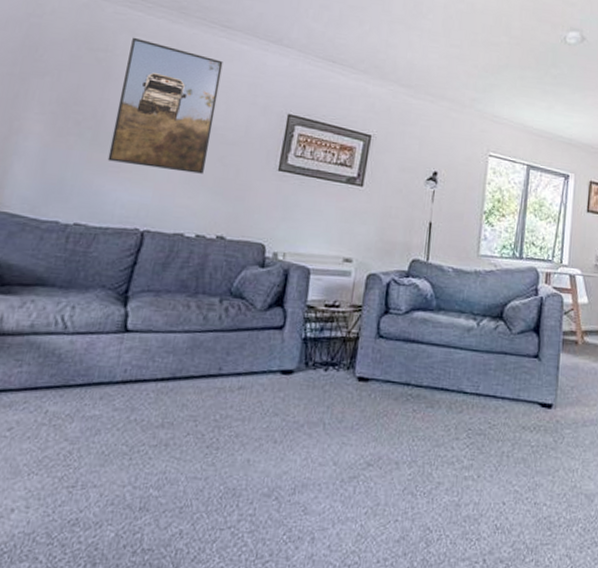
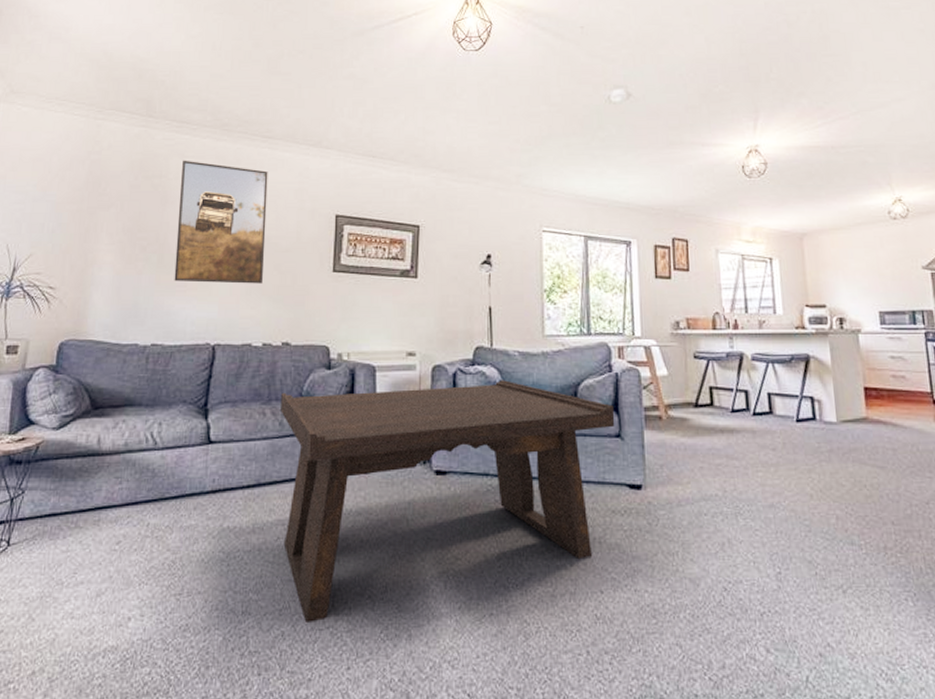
coffee table: none [192,286,536,522] -> present [281,380,615,622]

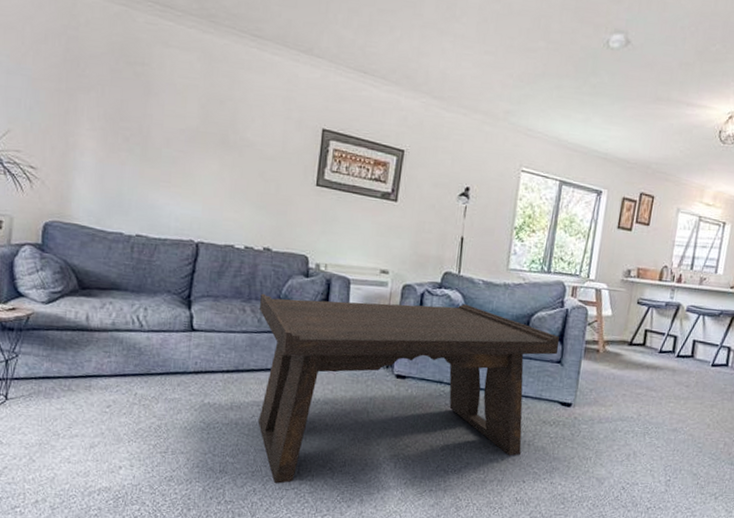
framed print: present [174,160,268,284] -> none [158,49,256,189]

